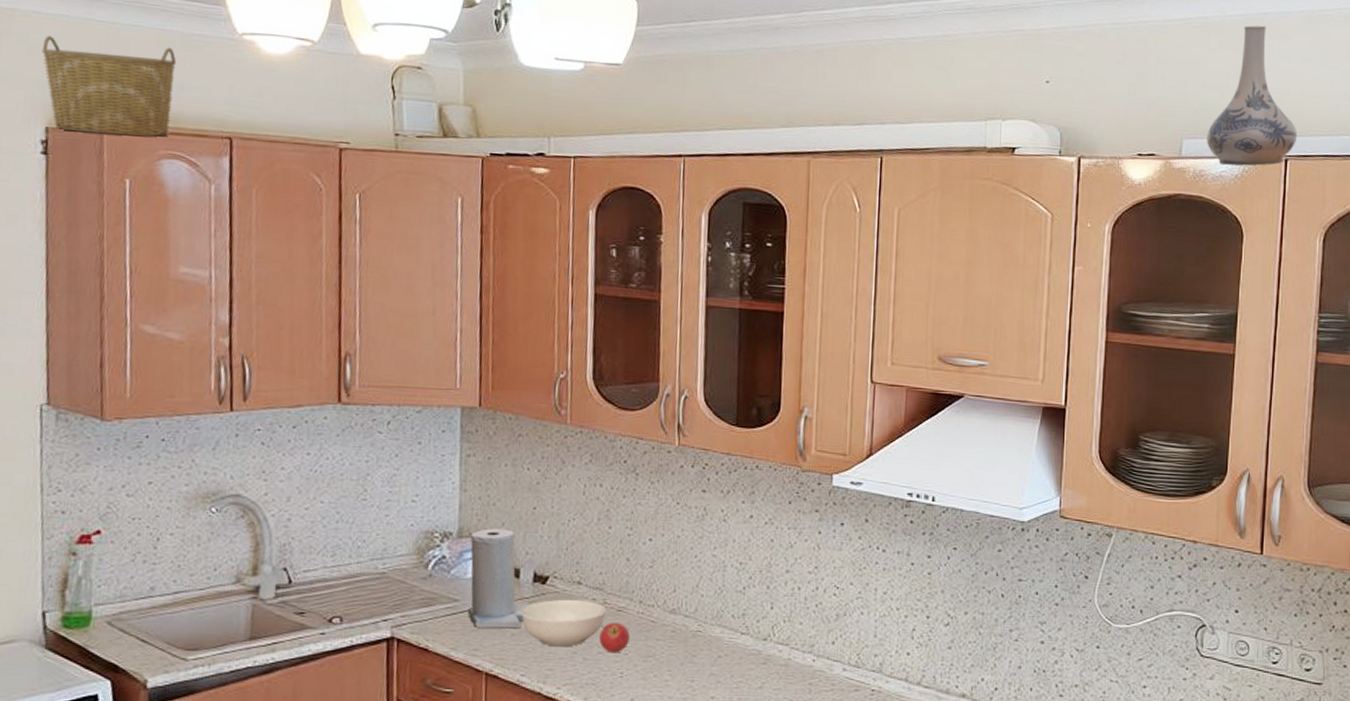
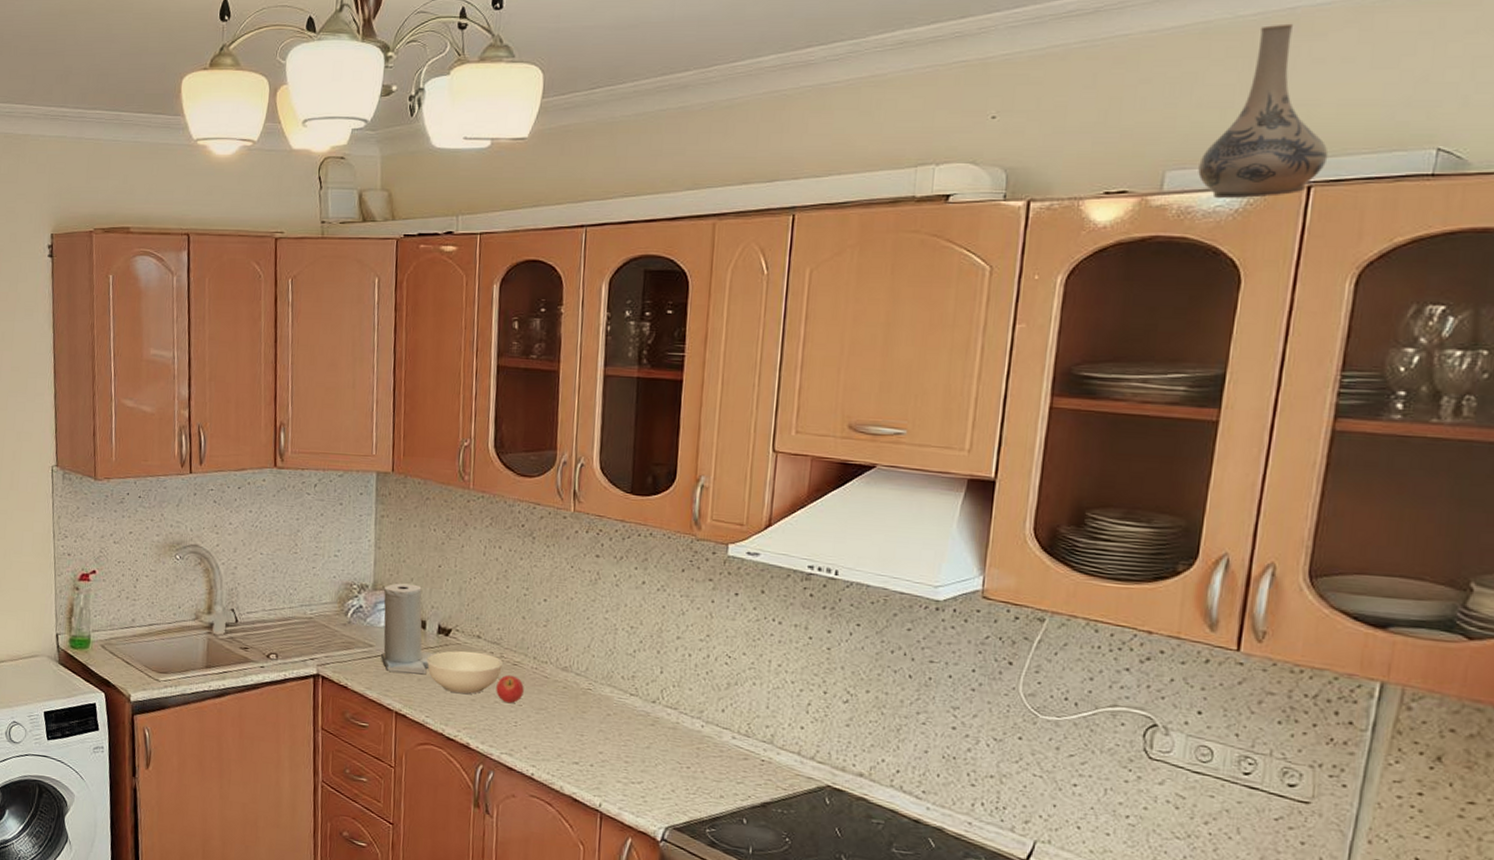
basket: present [41,35,177,137] -> none [47,155,146,238]

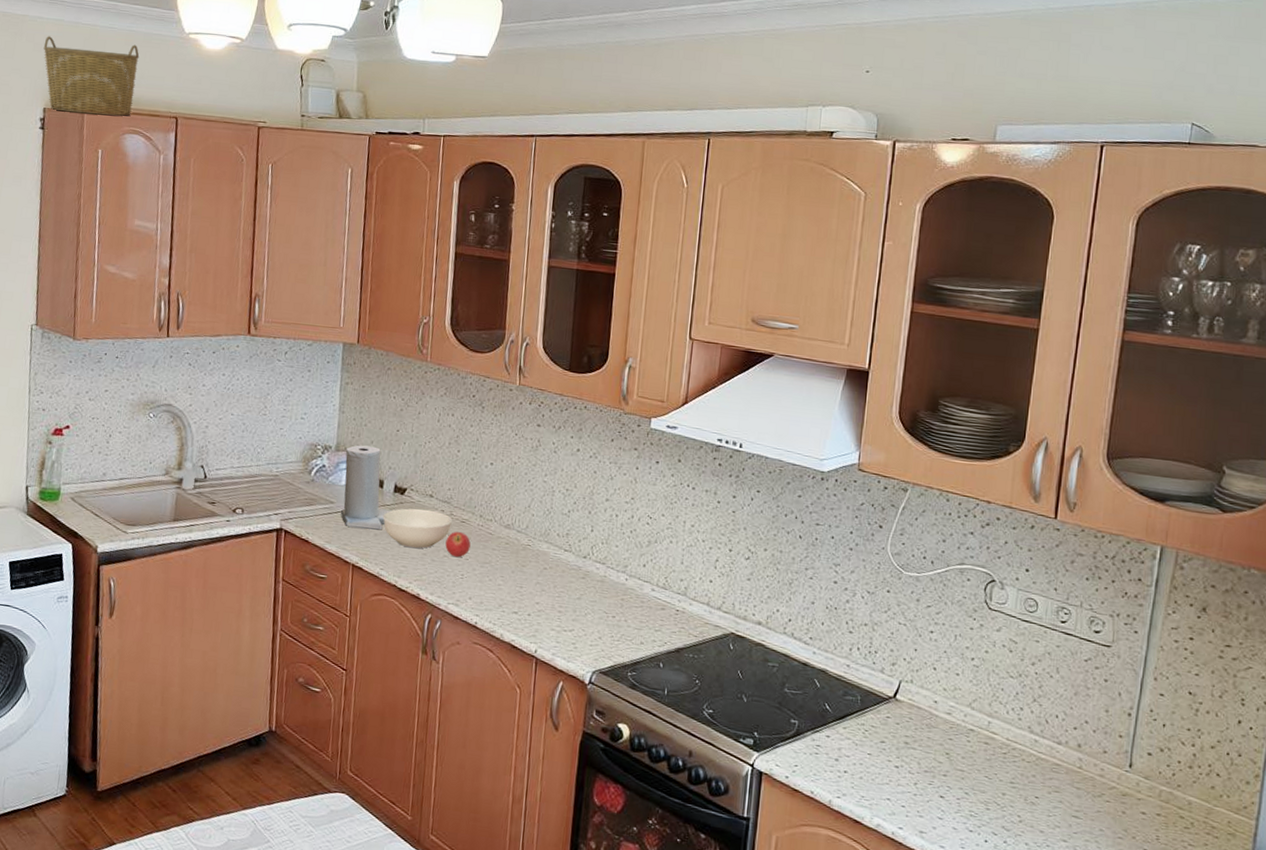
basket: none [47,155,146,238] -> present [43,36,140,116]
decorative vase: present [1198,23,1329,199] -> none [1021,17,1116,152]

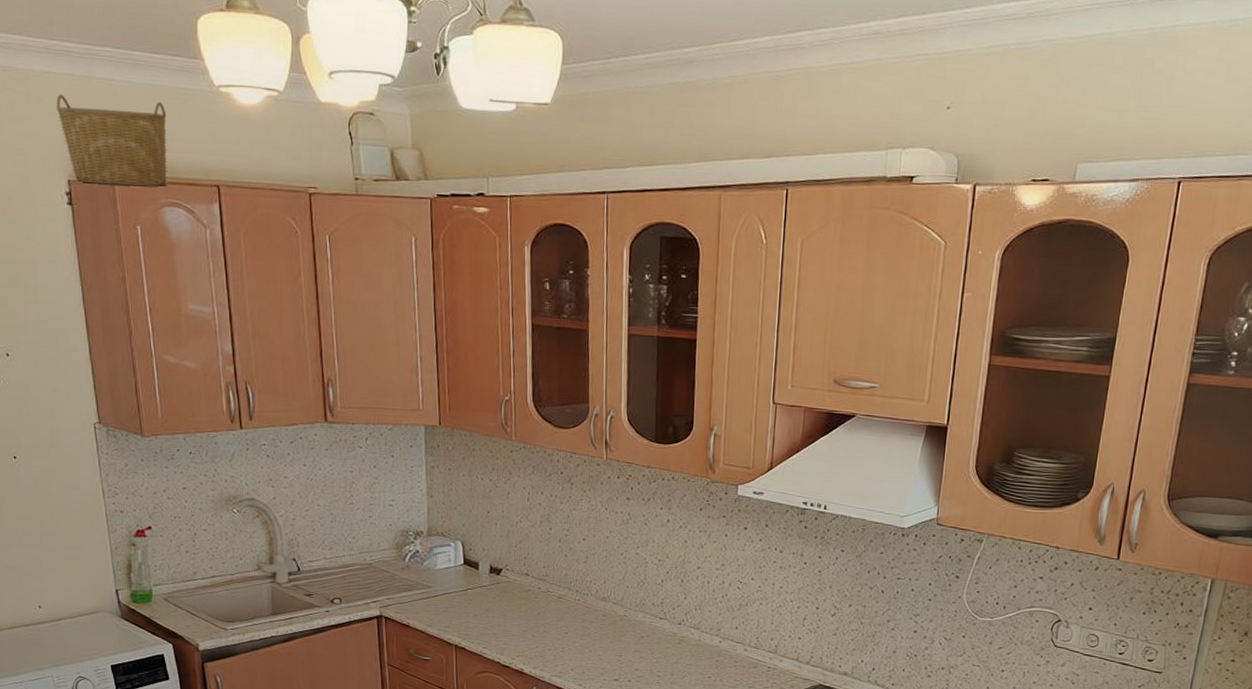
paper towel: present [341,444,392,530] -> none [438,528,489,611]
bowl: present [382,508,453,549] -> none [481,587,550,626]
fruit: present [445,531,471,558] -> none [544,607,569,632]

